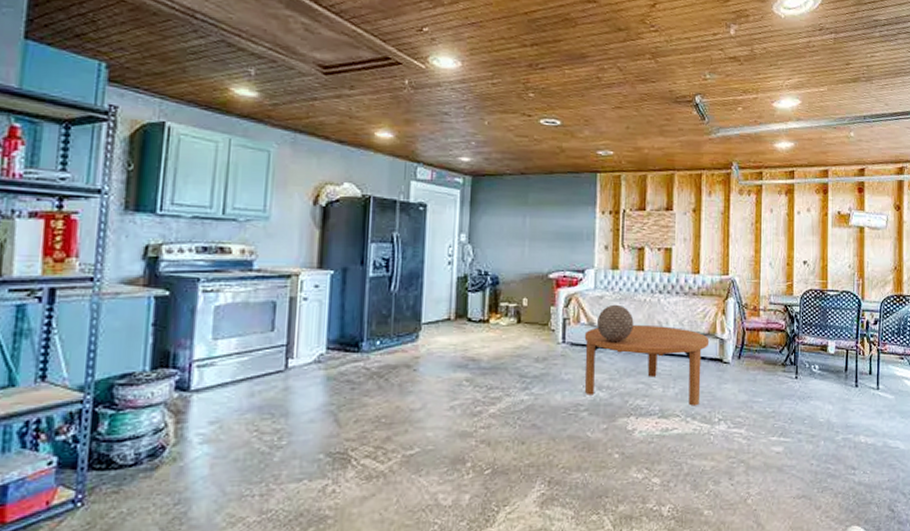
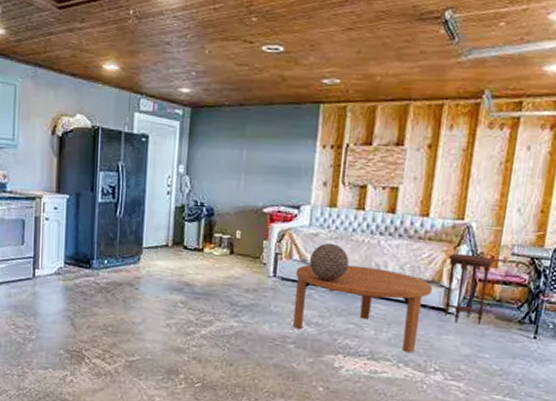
side table: none [719,306,756,372] -> present [444,253,494,326]

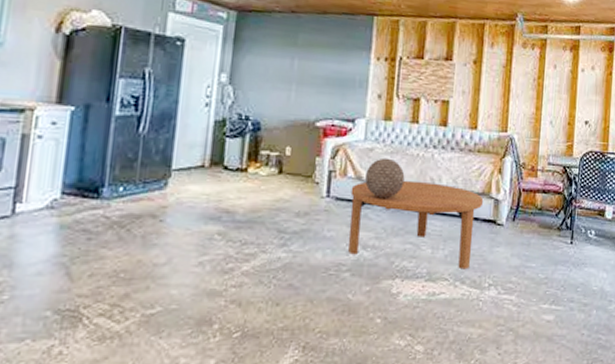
side table: present [444,253,494,326] -> none [494,164,534,235]

